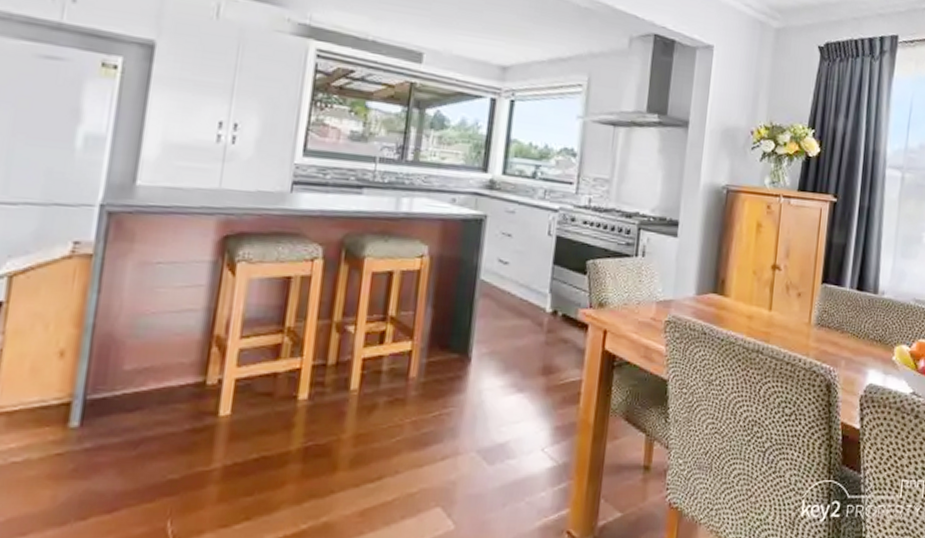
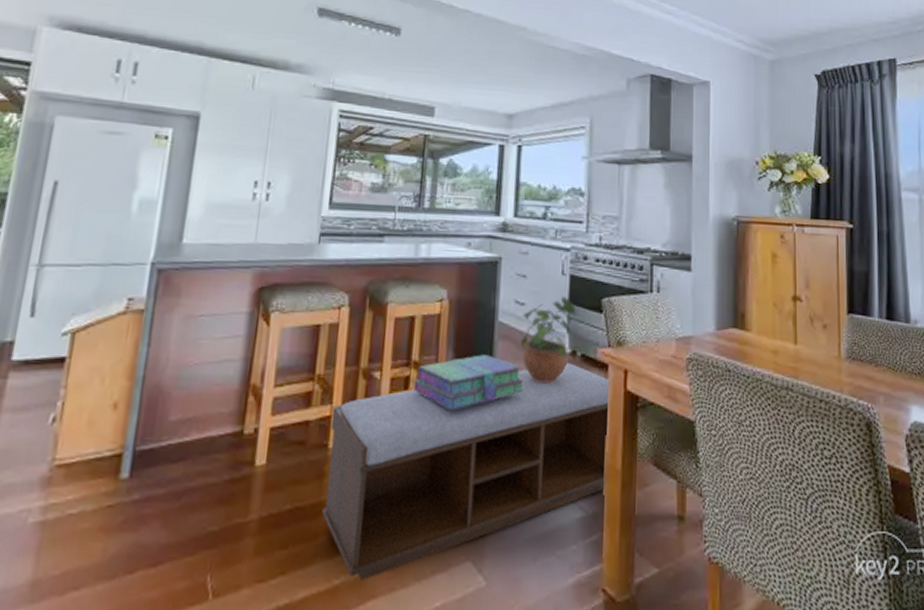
bench: none [290,322,589,525] -> present [322,363,610,580]
stack of books: none [389,312,503,366] -> present [413,355,525,411]
potted plant: none [502,257,560,342] -> present [521,297,576,384]

